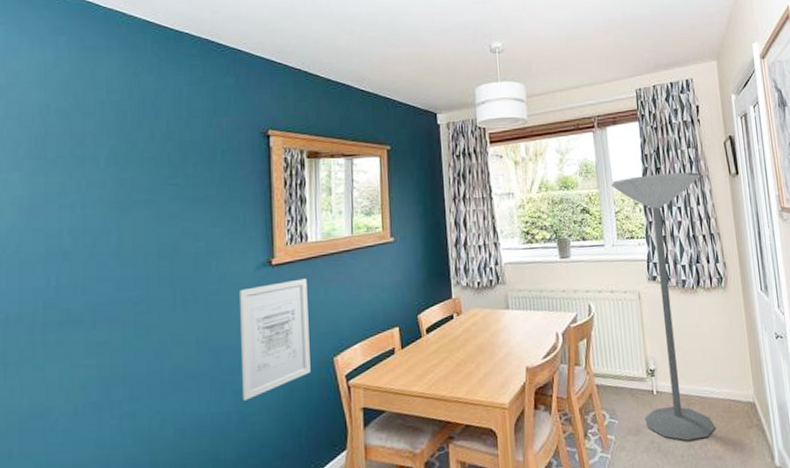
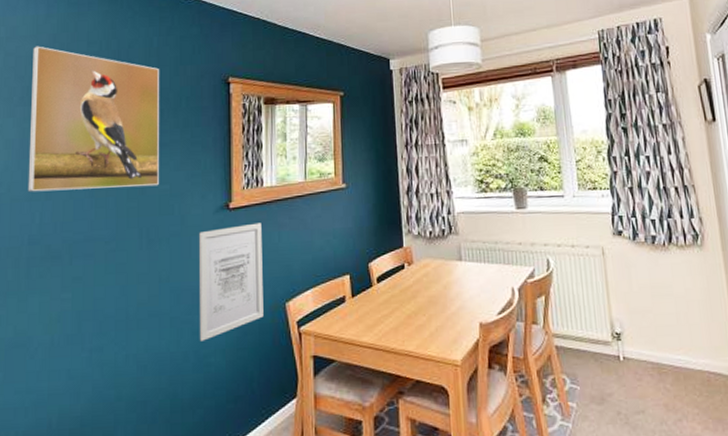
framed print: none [40,93,193,253] -> present [27,46,159,192]
floor lamp: present [611,172,715,441] -> none [571,118,692,415]

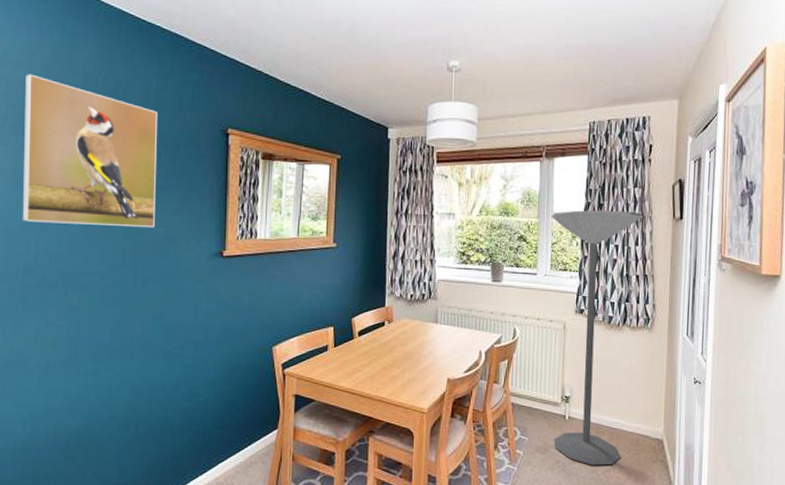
wall art: present [199,223,264,341] -> none [189,272,254,374]
floor lamp: none [571,118,692,415] -> present [551,210,642,466]

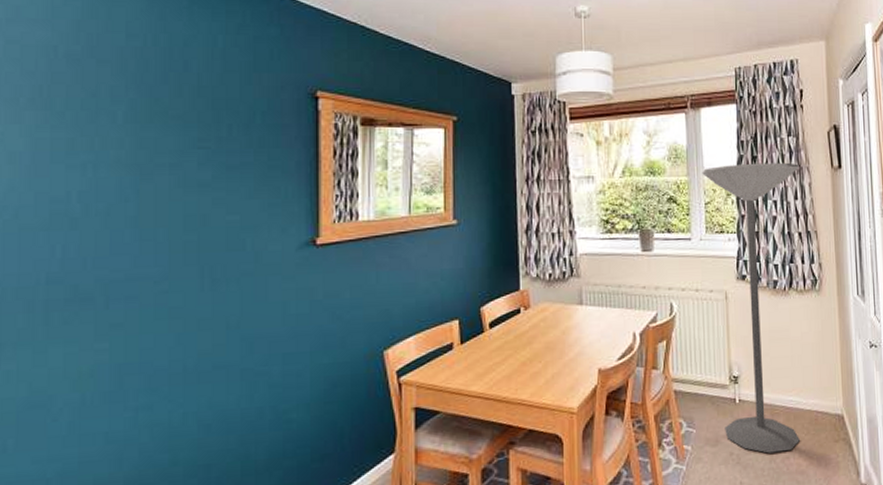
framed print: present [22,74,157,228] -> none [43,34,226,220]

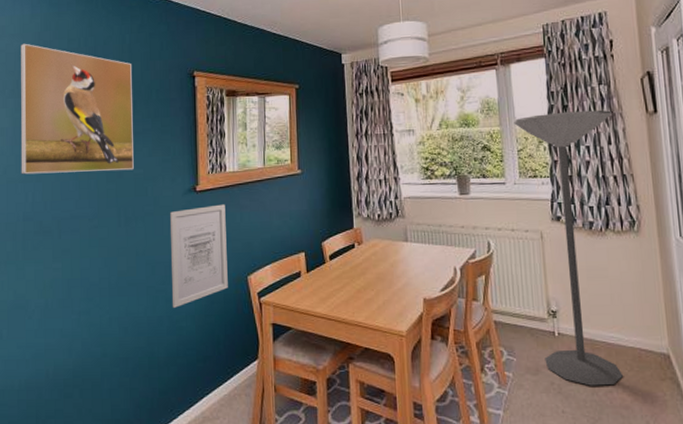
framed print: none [43,34,226,220] -> present [20,43,134,175]
wall art: none [277,261,357,395] -> present [170,204,228,308]

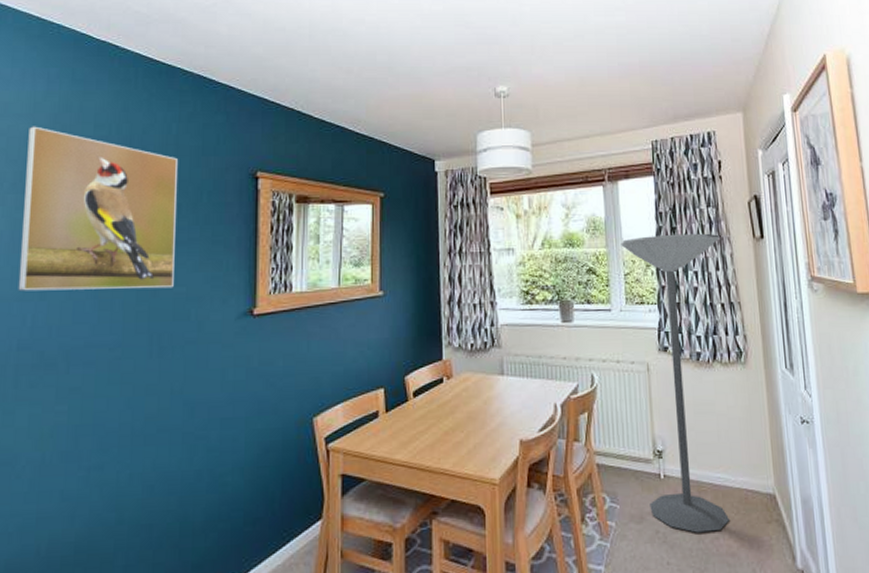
wall art: present [170,204,228,308] -> none [215,331,289,459]

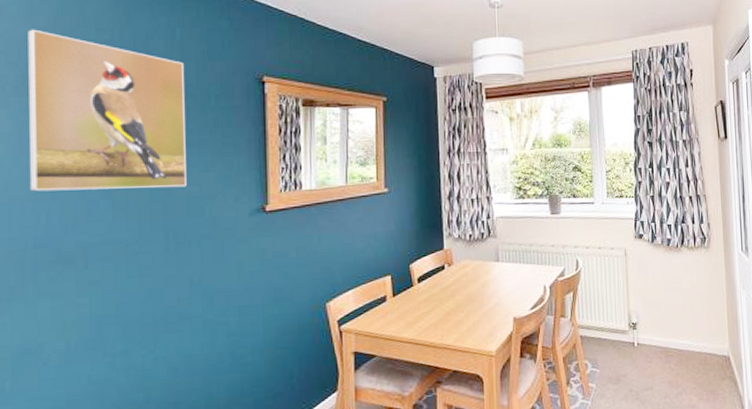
floor lamp: present [621,233,729,533] -> none [603,134,691,390]

